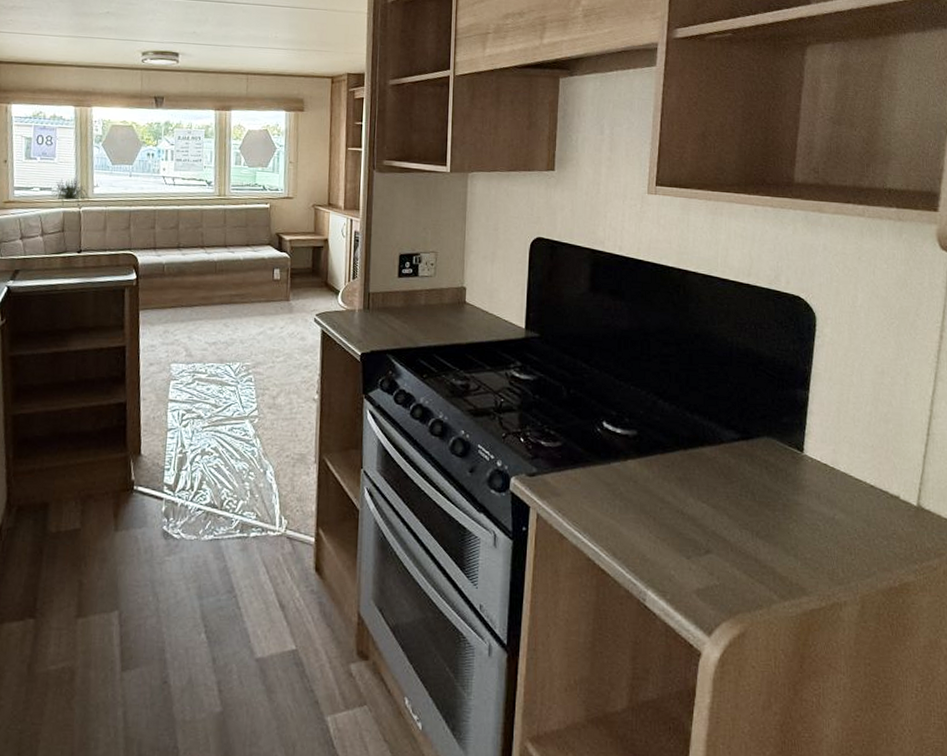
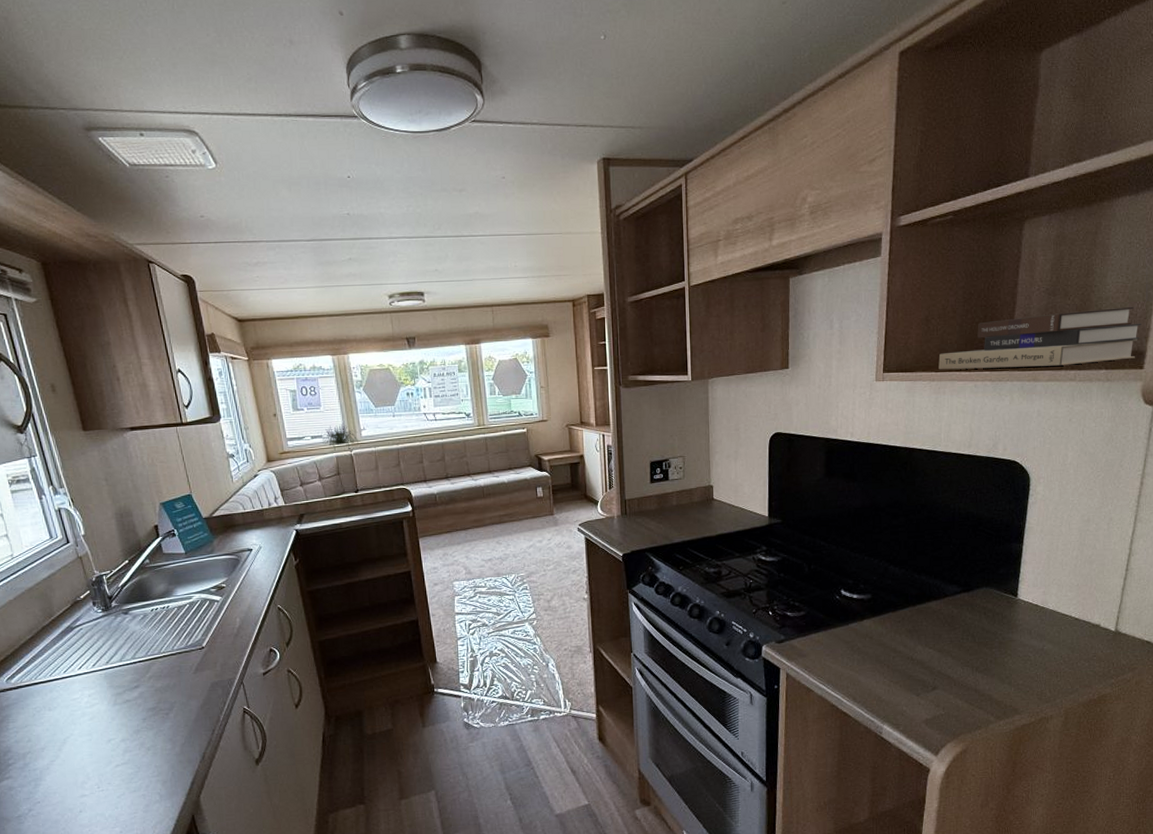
books: none [715,143,934,200] -> present [938,306,1142,370]

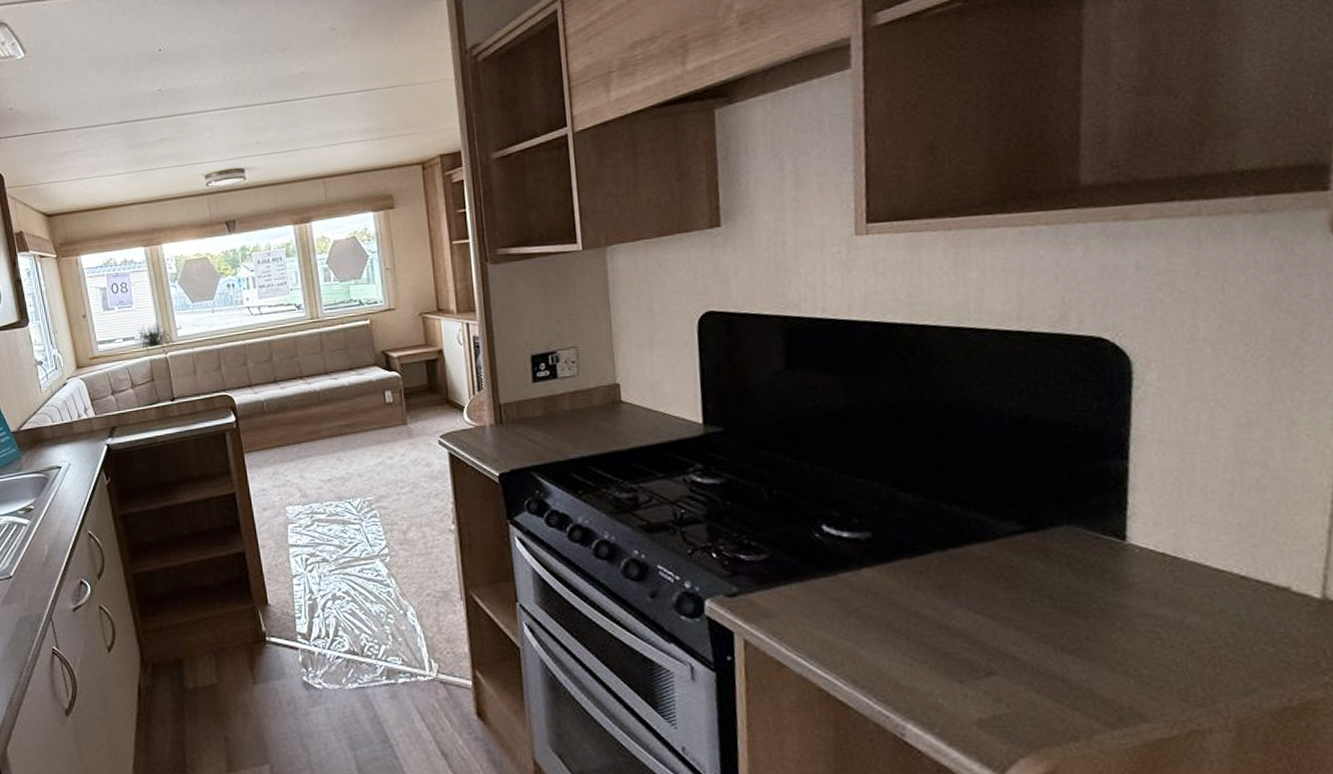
books: present [938,306,1142,370] -> none [955,98,1318,214]

